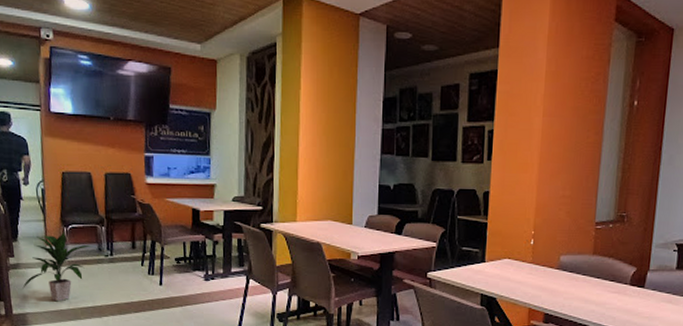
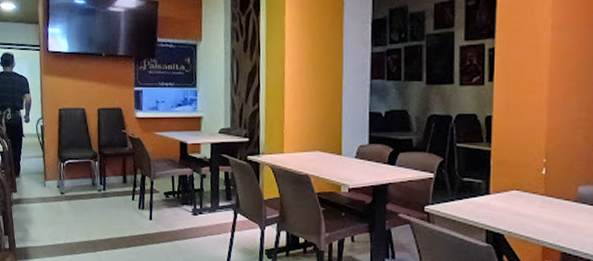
indoor plant: present [22,231,92,302] -> none [24,166,86,236]

